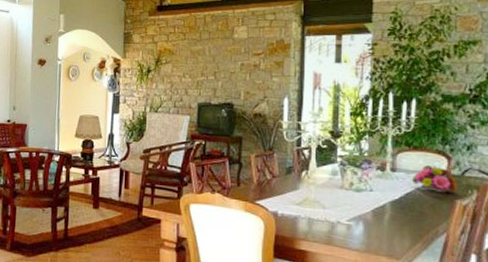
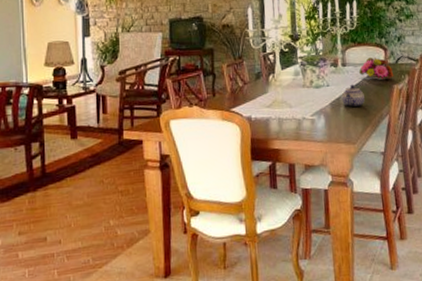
teapot: none [387,192,416,219] -> present [341,84,365,108]

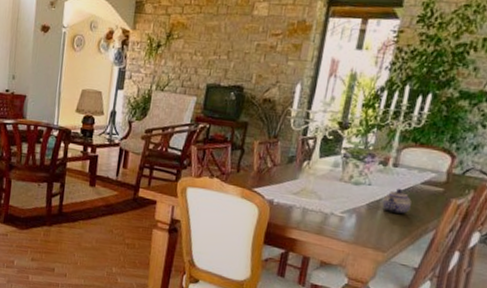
flower bouquet: present [359,57,394,79] -> none [412,163,456,191]

